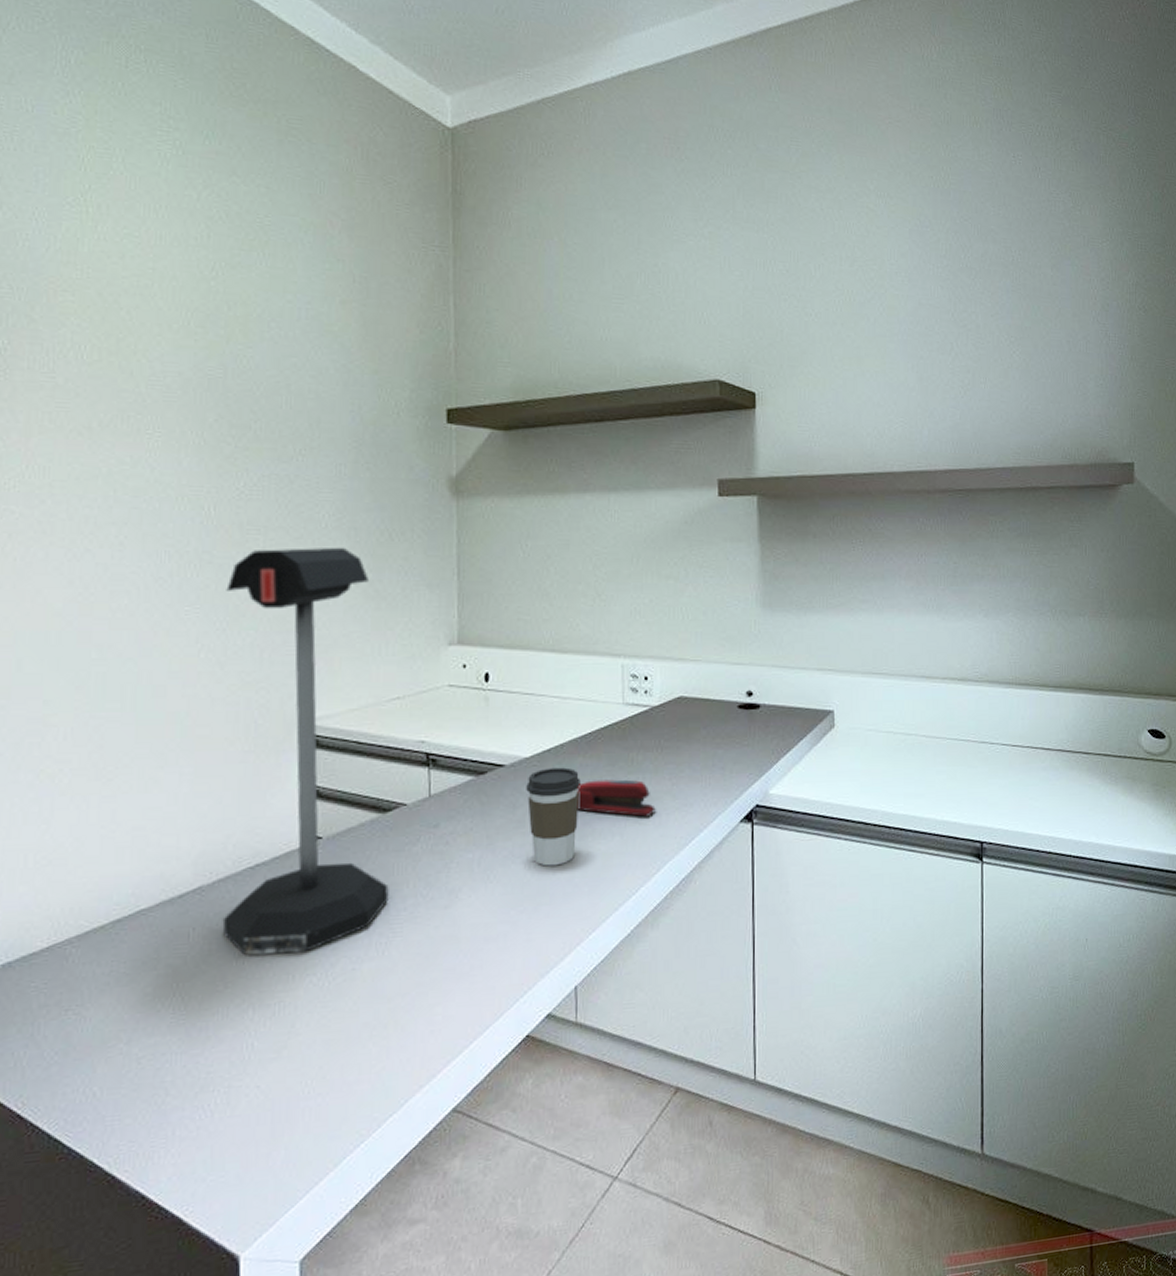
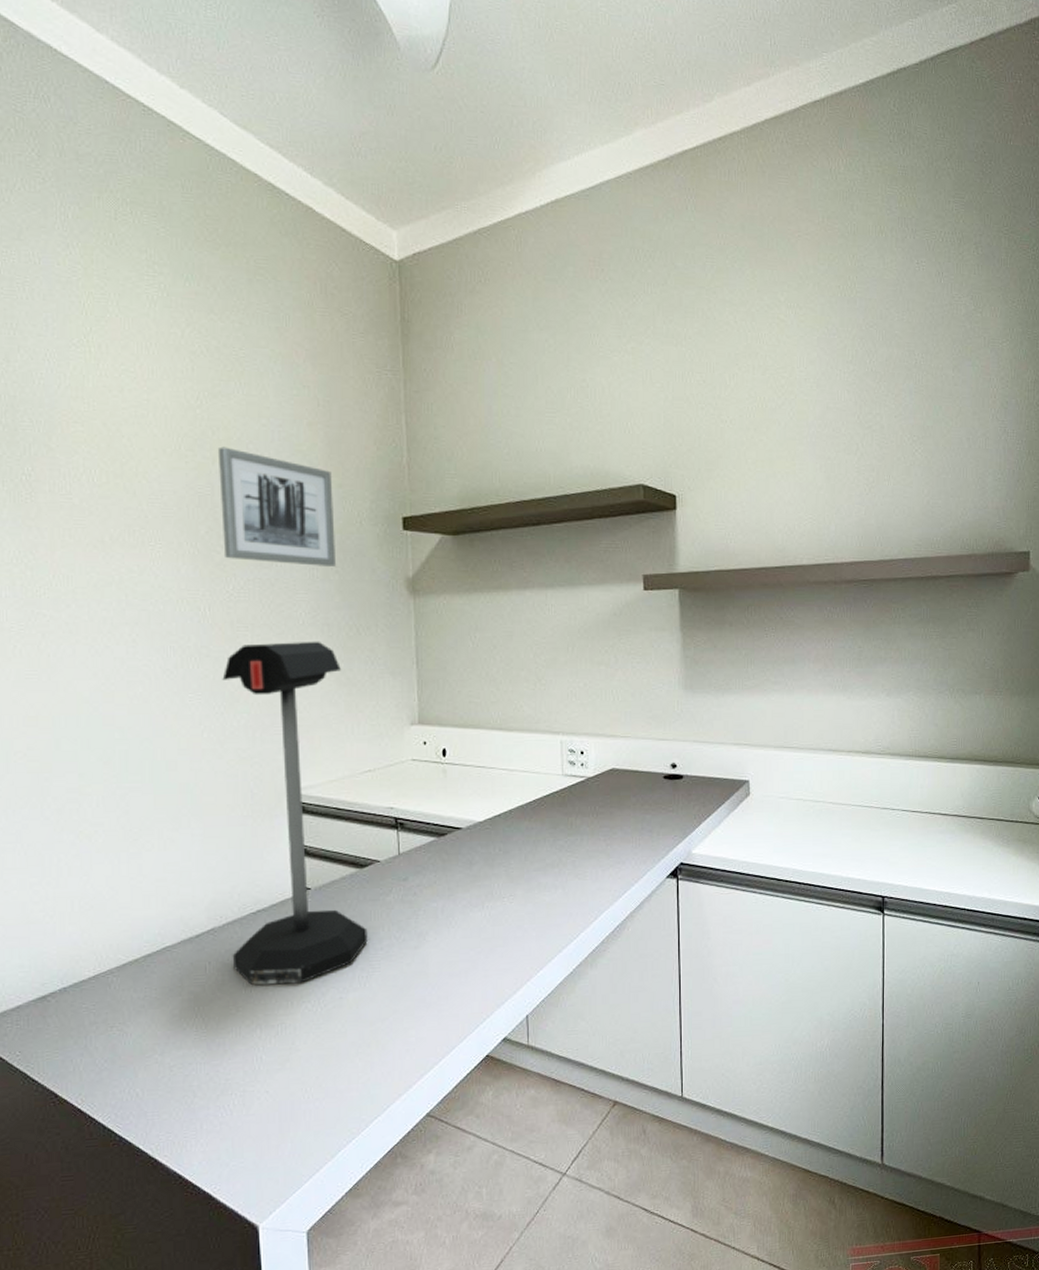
wall art: none [233,324,369,463] -> present [217,446,337,566]
coffee cup: present [526,767,581,866] -> none [481,830,527,914]
stapler: present [577,779,656,817] -> none [524,840,593,873]

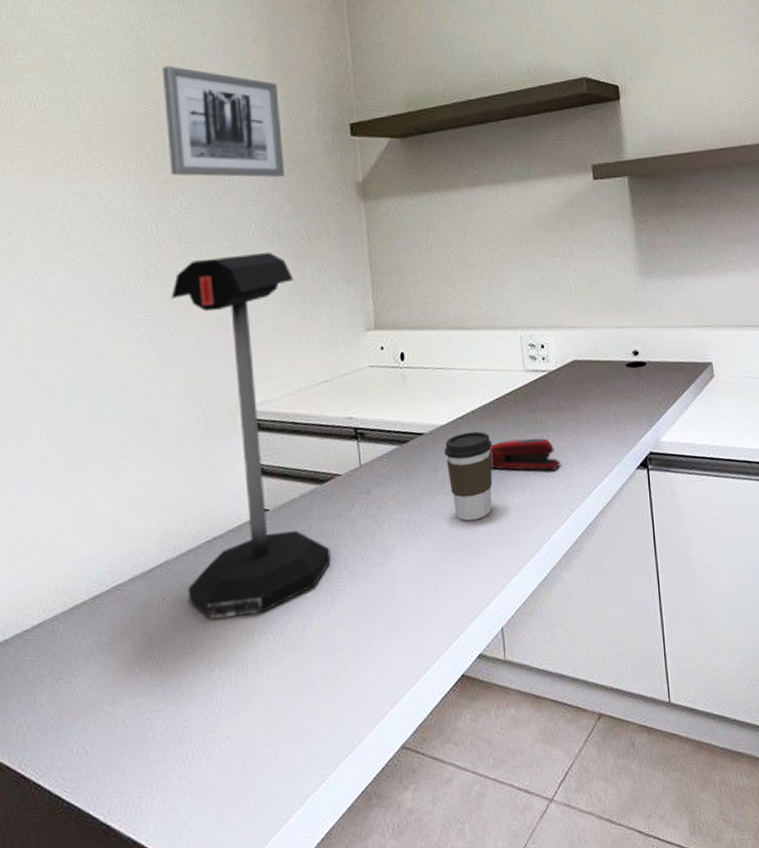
coffee cup: none [481,830,527,914] -> present [444,431,493,521]
stapler: none [524,840,593,873] -> present [489,438,561,471]

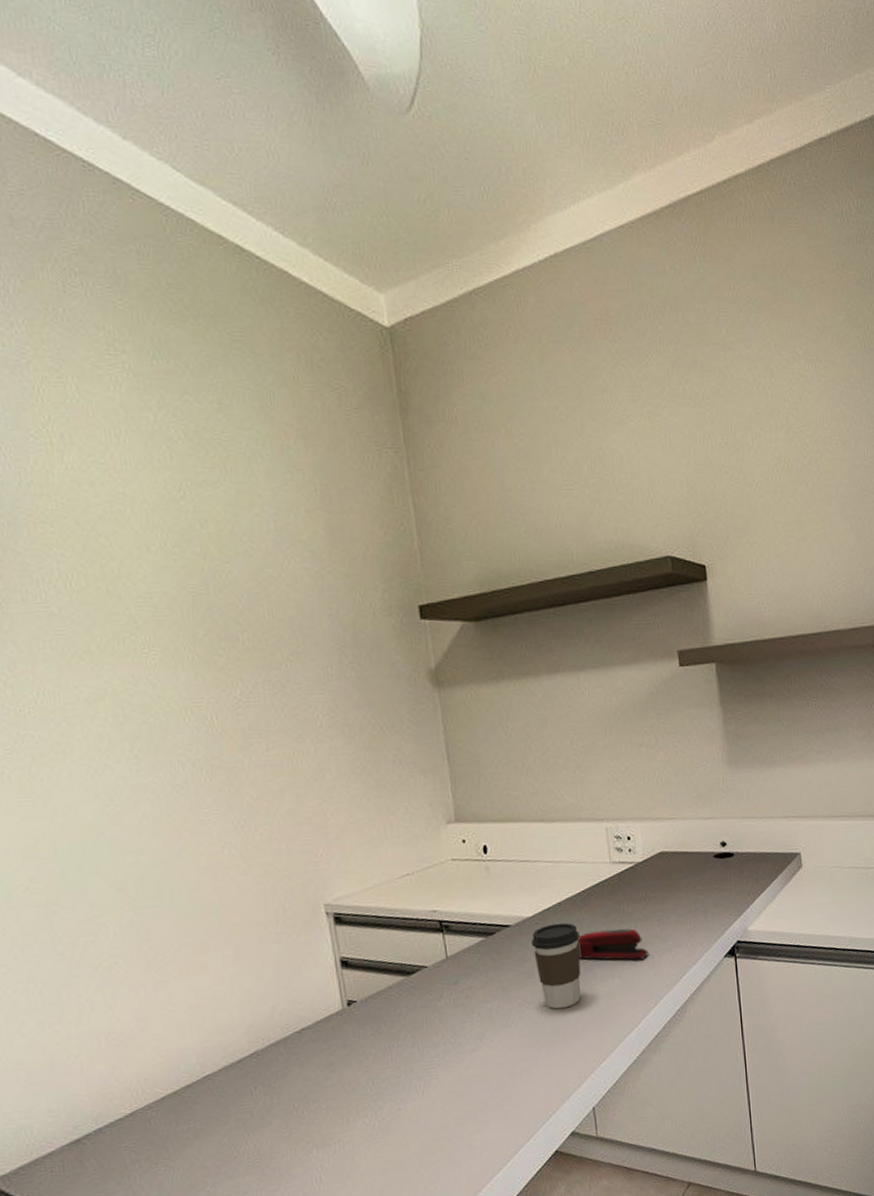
wall art: present [161,66,285,178] -> none [208,540,352,664]
desk lamp: present [171,252,331,619] -> none [238,743,422,1105]

